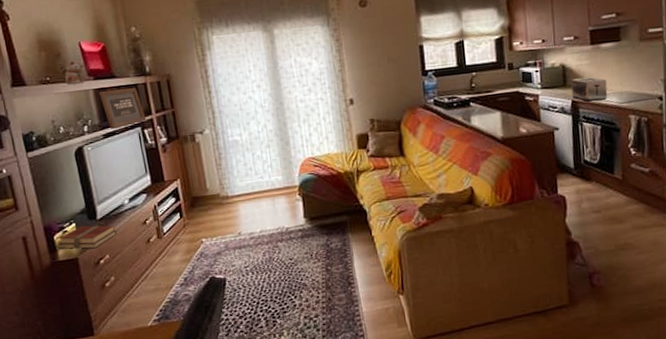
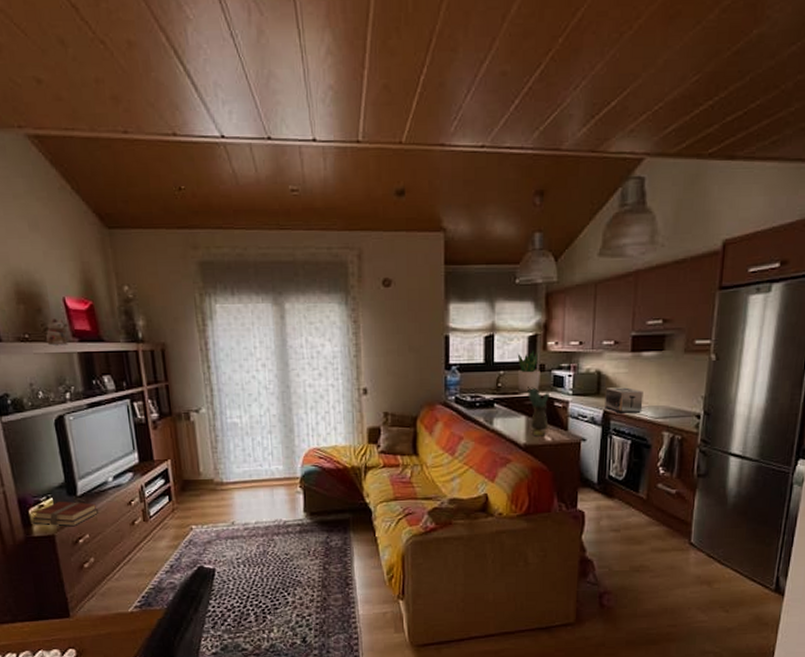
picture frame: present [98,88,146,129] -> none [83,355,137,398]
planter: none [486,51,510,90] -> present [517,350,540,393]
vase: none [498,83,523,130] -> present [526,386,549,436]

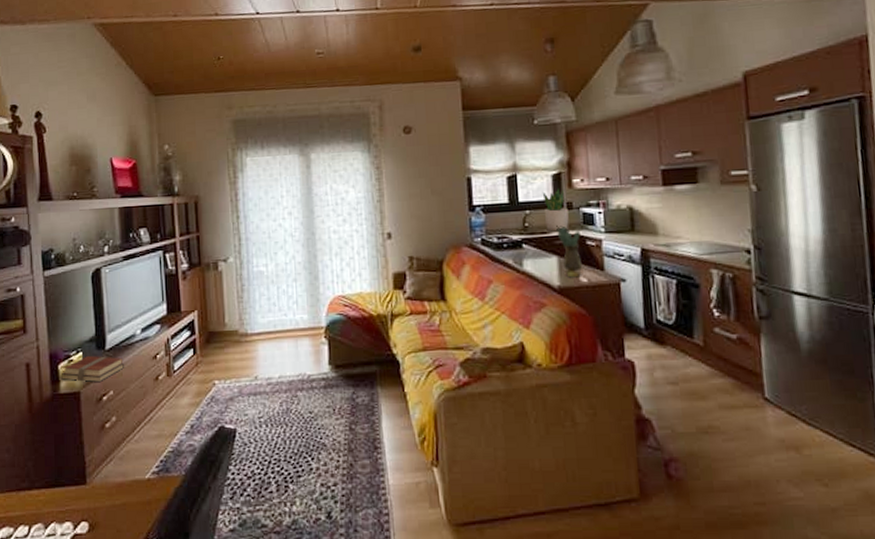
decorative figurine: present [45,317,69,346] -> none [91,176,113,202]
toaster: present [605,387,644,413] -> none [640,223,684,251]

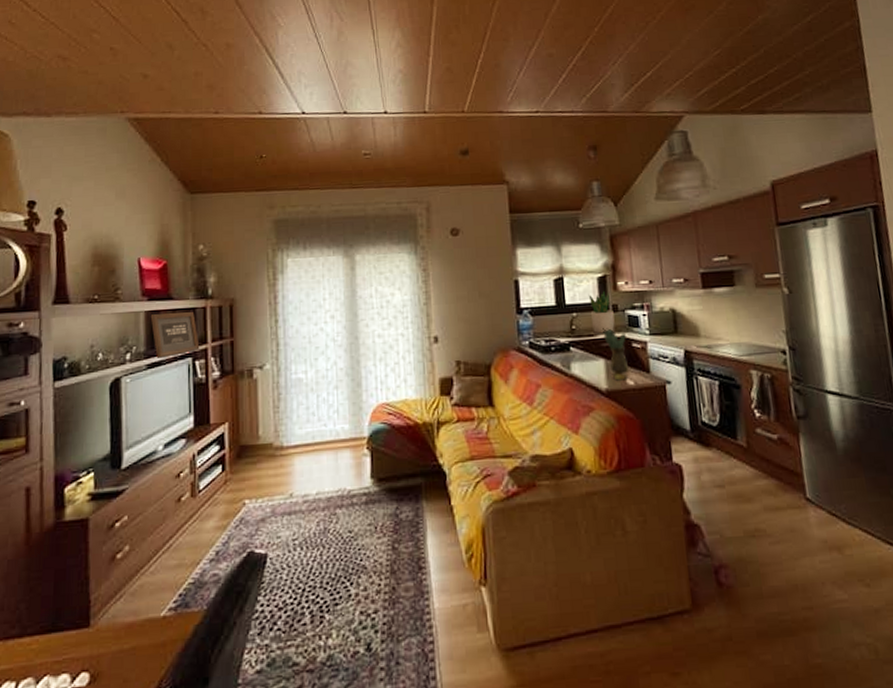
books: present [61,355,125,383] -> none [66,475,143,507]
picture frame: none [123,208,169,251] -> present [150,312,200,358]

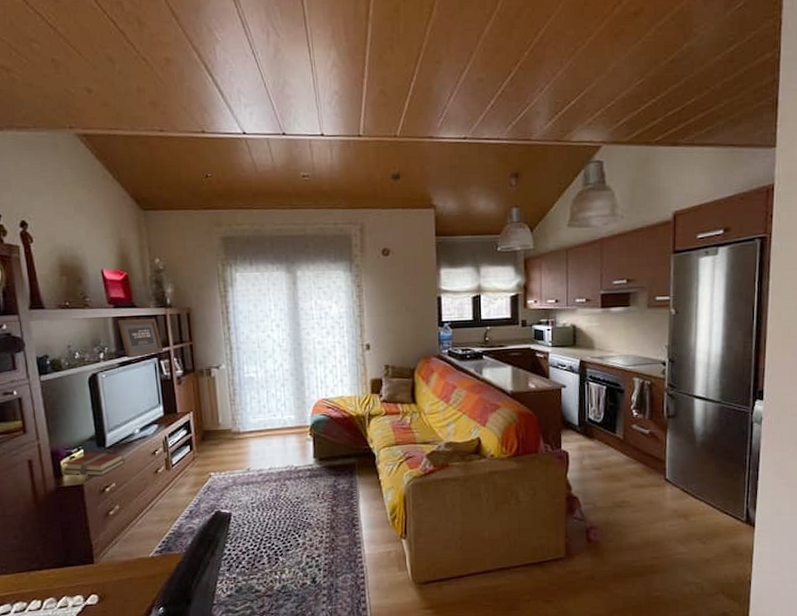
books: none [66,475,143,507] -> present [63,452,126,476]
planter: present [588,290,615,334] -> none [501,307,523,345]
vase: present [602,327,630,381] -> none [511,339,532,384]

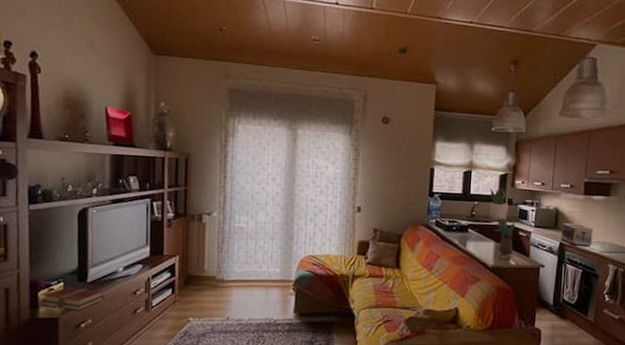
picture frame: present [117,319,164,358] -> none [115,158,158,196]
planter: none [501,307,523,345] -> present [489,186,509,222]
vase: none [511,339,532,384] -> present [496,216,515,260]
toaster: none [580,339,614,362] -> present [561,223,593,247]

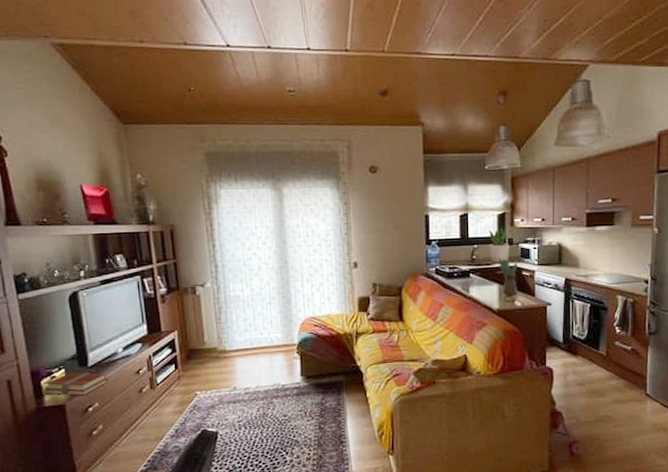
toaster: present [561,223,593,247] -> none [566,257,599,280]

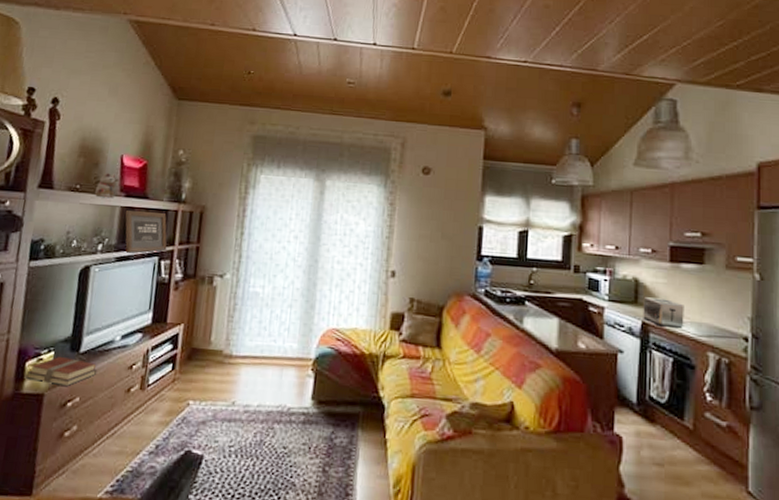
decorative figurine: none [62,203,85,228] -> present [94,172,120,199]
picture frame: none [98,236,147,276] -> present [125,210,167,253]
planter: present [489,226,509,264] -> none [551,249,575,293]
vase: present [498,257,518,302] -> none [559,286,584,343]
toaster: none [566,257,599,280] -> present [643,297,684,328]

